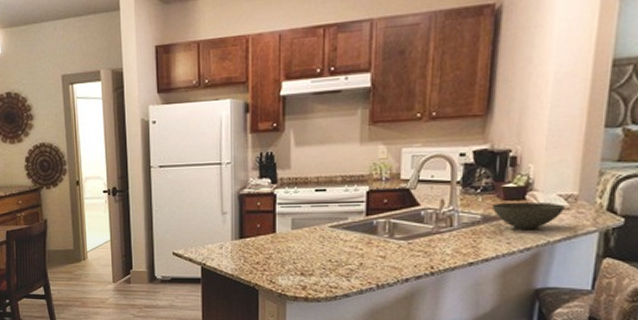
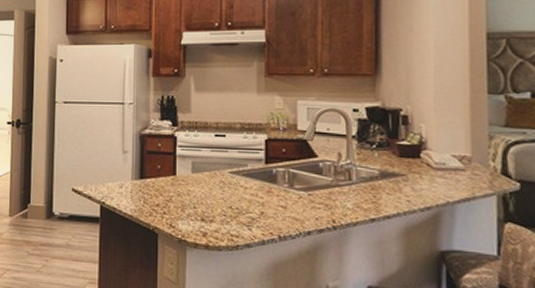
bowl: present [491,202,565,230] -> none [388,159,460,189]

